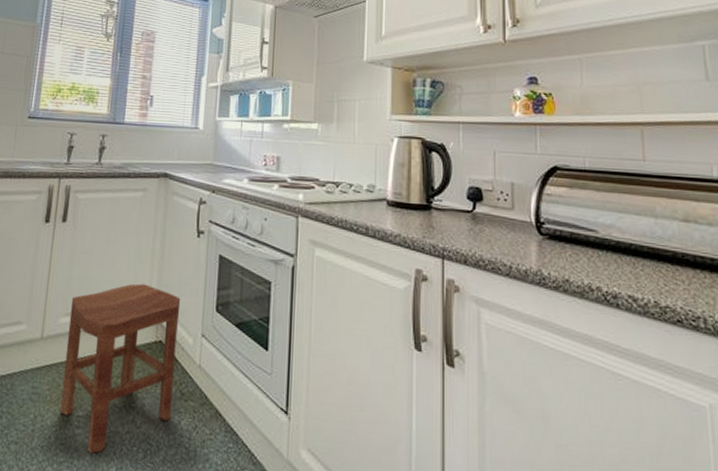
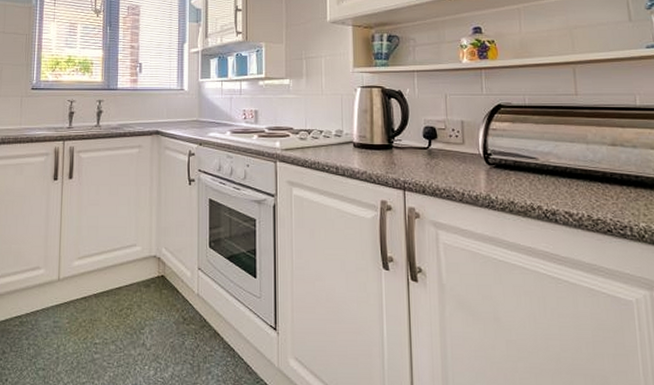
stool: present [59,283,181,454] -> none [79,228,178,374]

